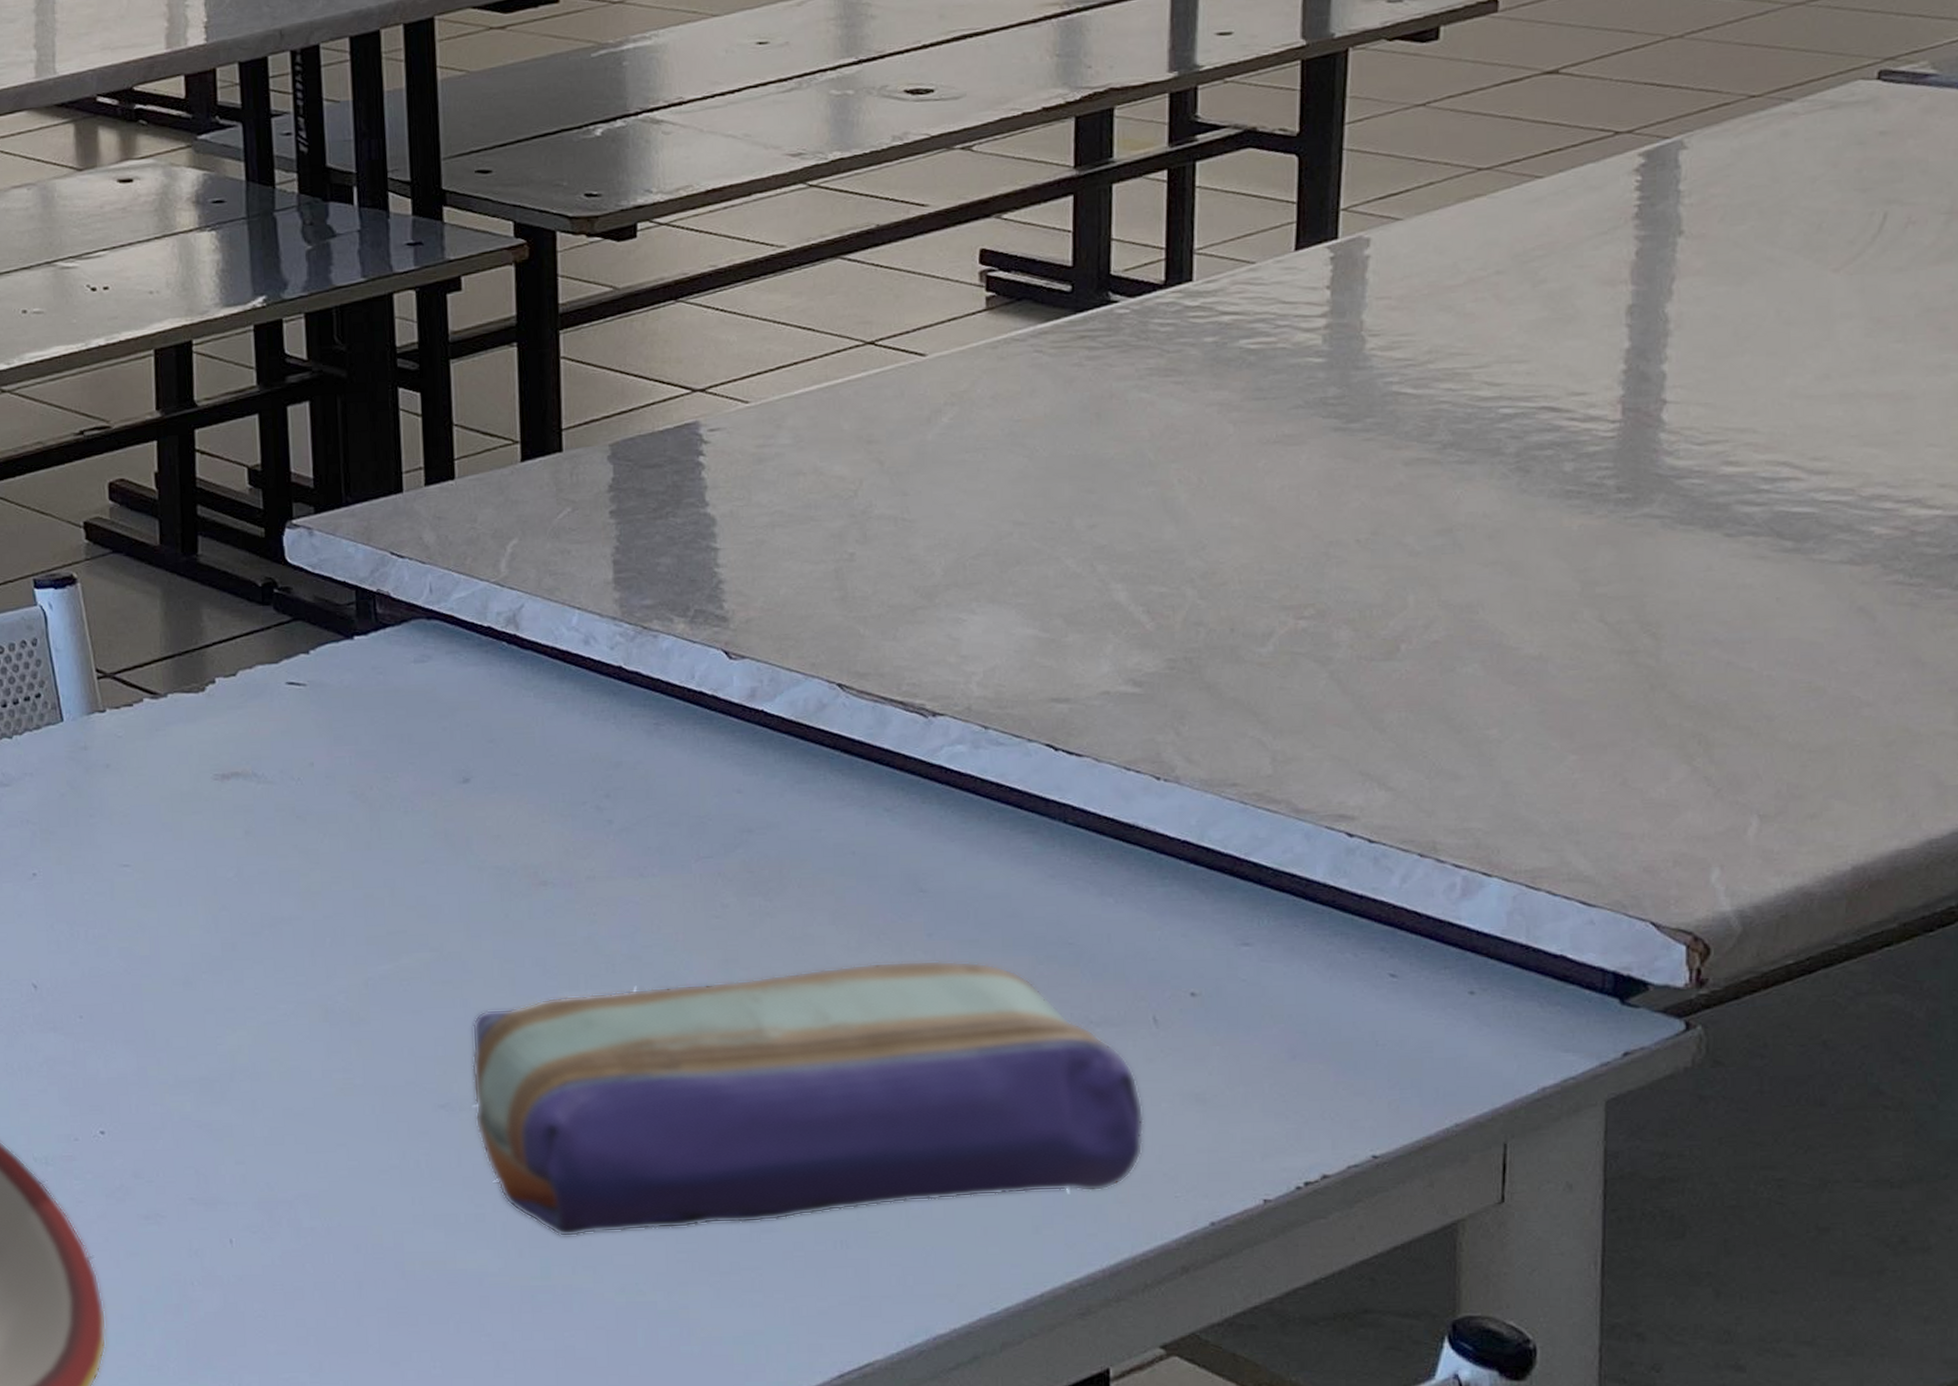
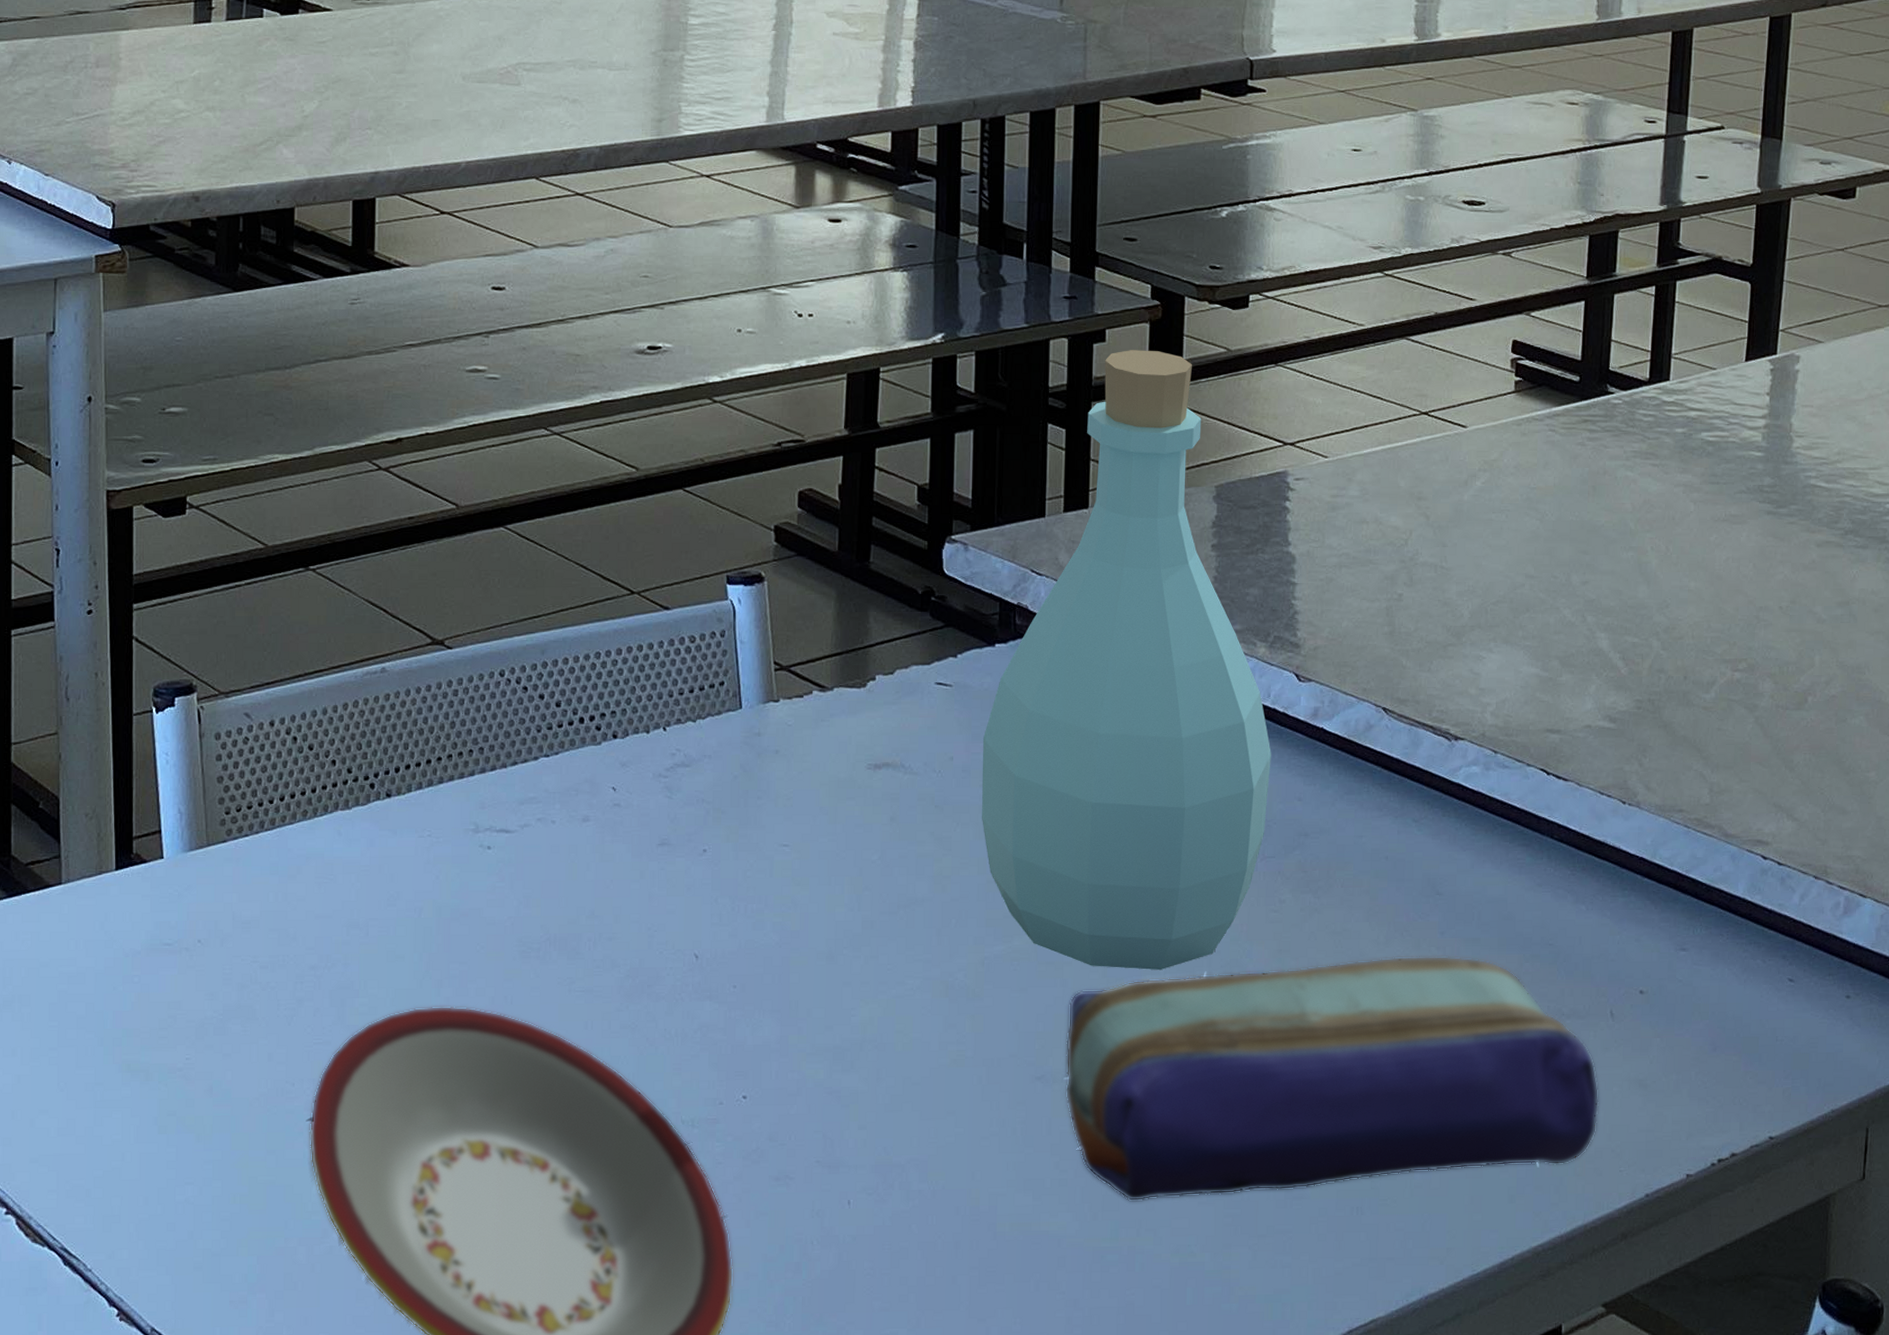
bottle: none [347,296,701,987] -> present [982,350,1271,971]

